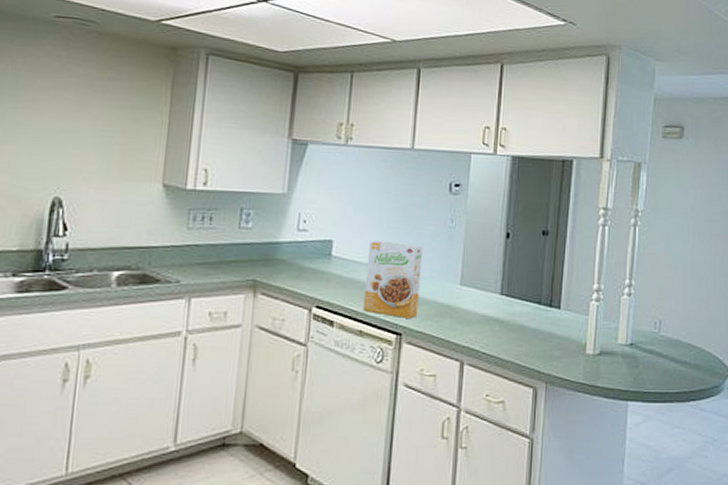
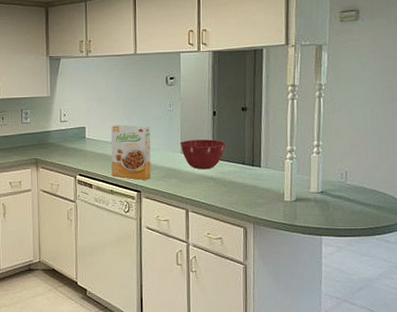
mixing bowl: none [460,268,519,308] -> present [180,139,226,170]

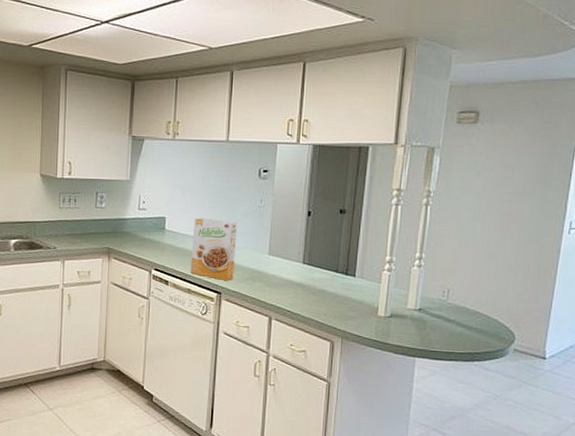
mixing bowl: present [180,139,226,170] -> none [268,241,319,275]

